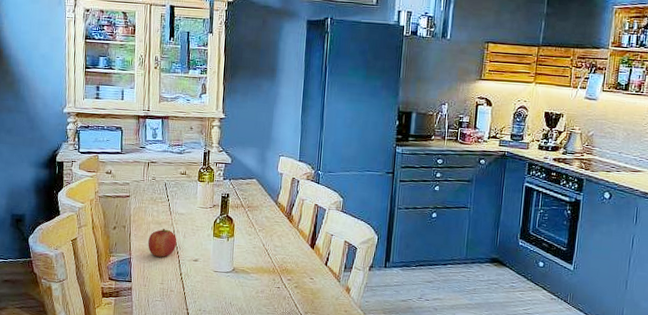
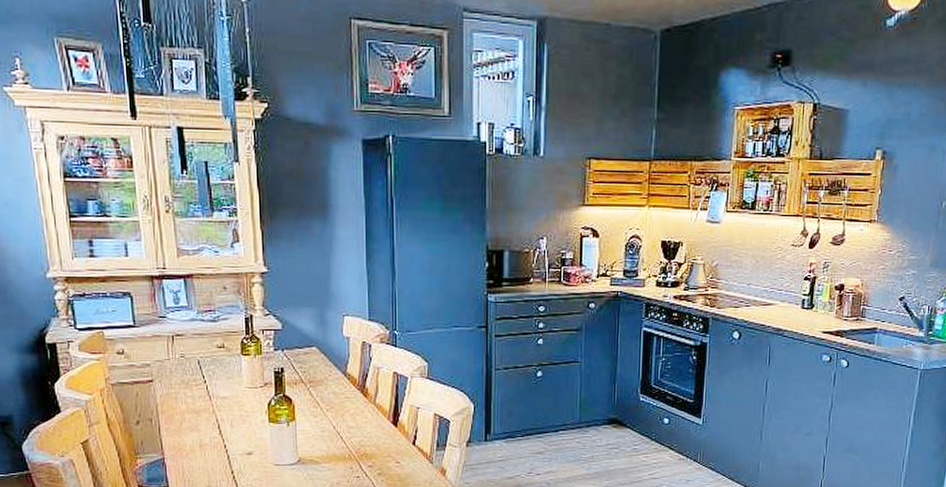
fruit: present [148,228,177,257] -> none [184,417,223,453]

